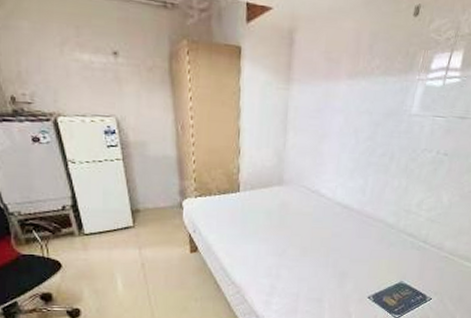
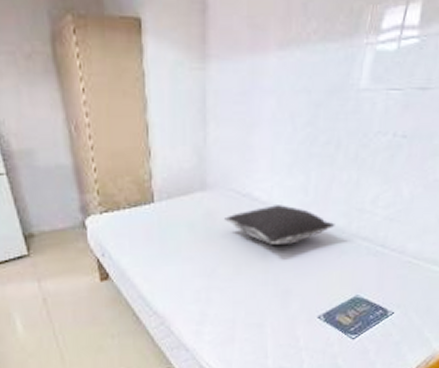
pillow: none [296,201,386,234] -> present [225,205,335,245]

